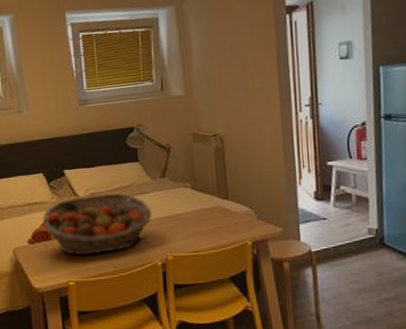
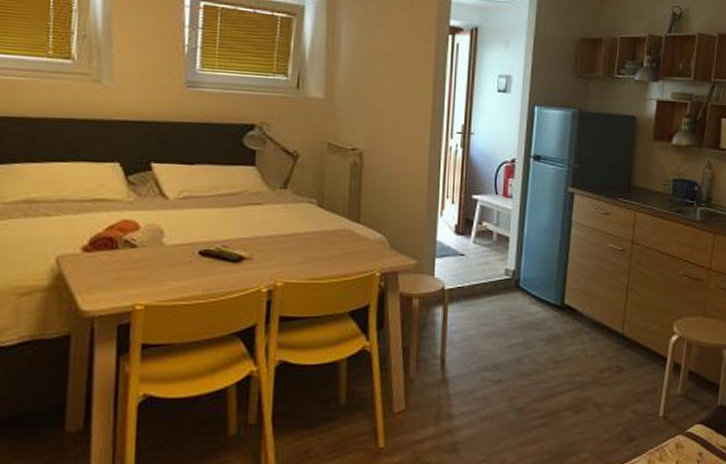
fruit basket: present [43,193,152,256] -> none [109,198,264,273]

